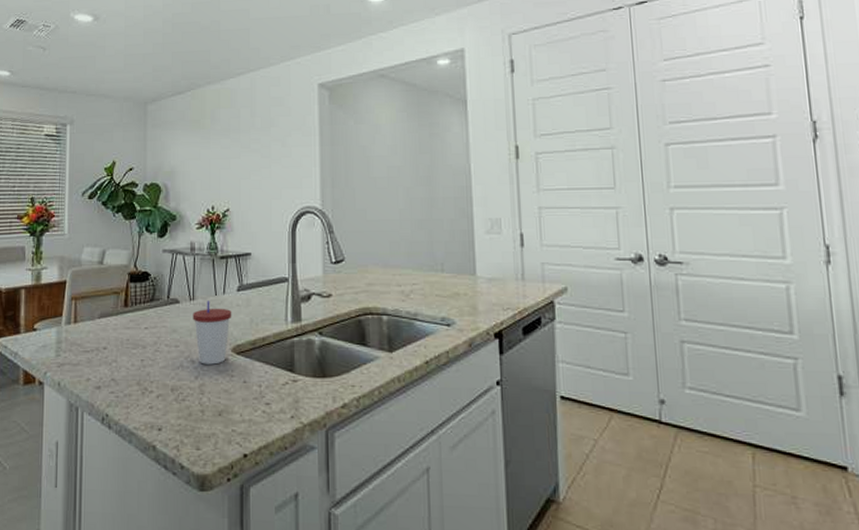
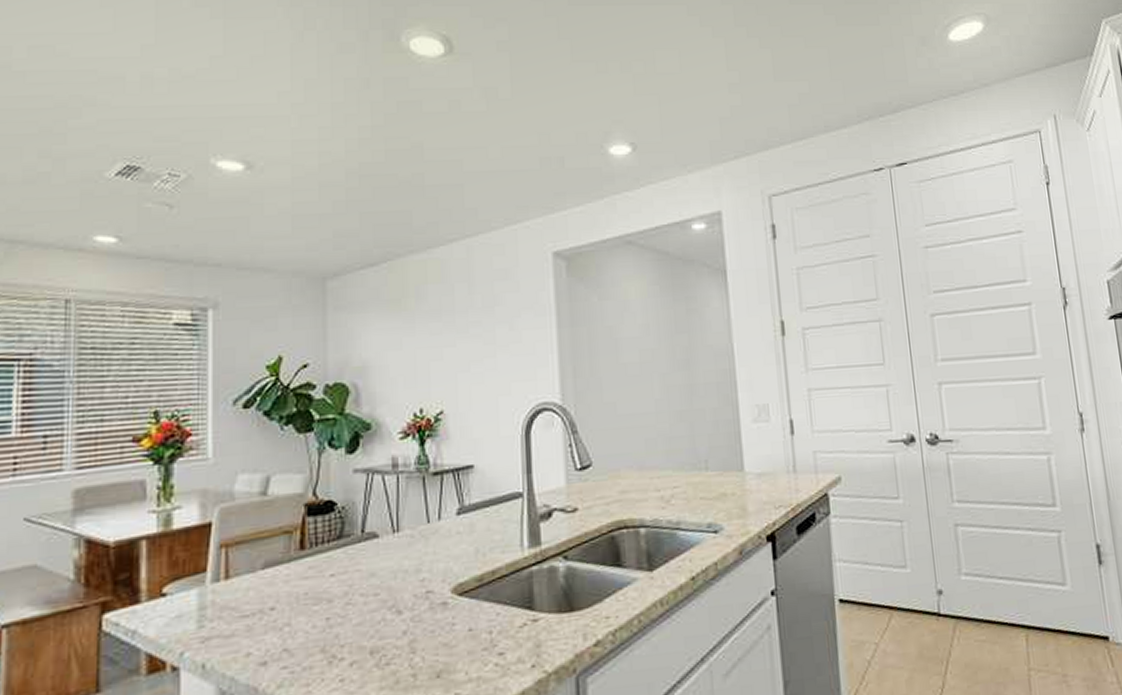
cup: present [192,301,232,365] -> none [397,531,451,614]

